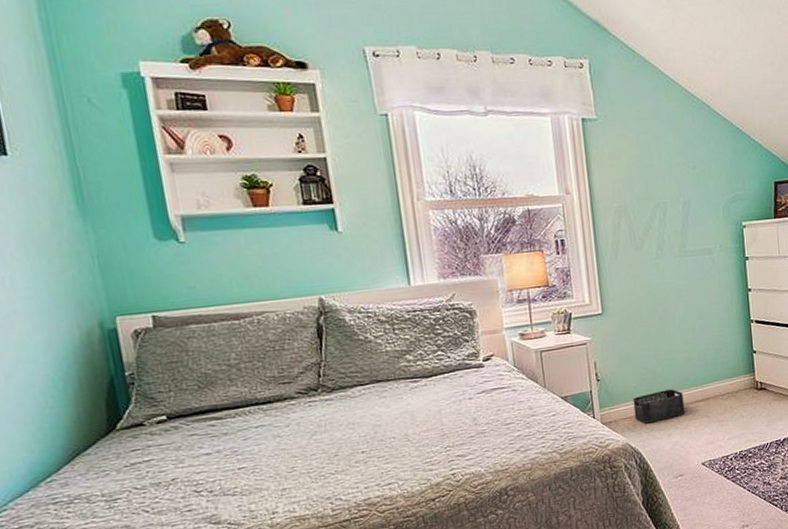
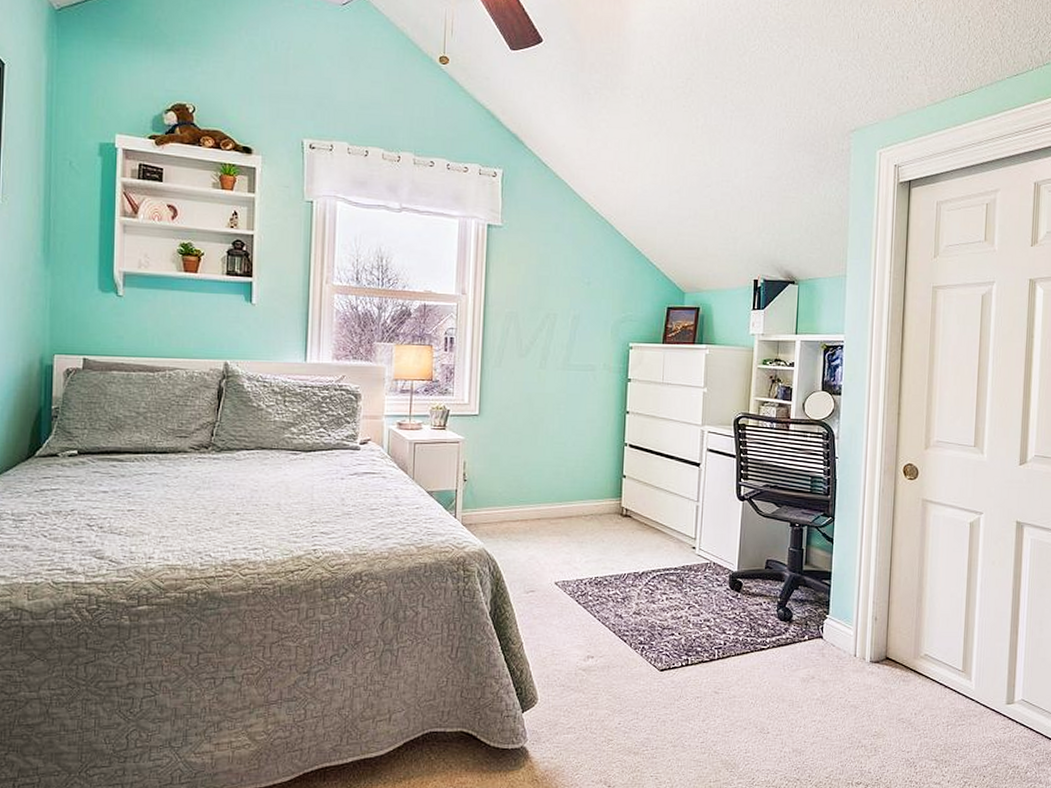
storage bin: present [633,389,685,424] -> none [495,501,546,532]

